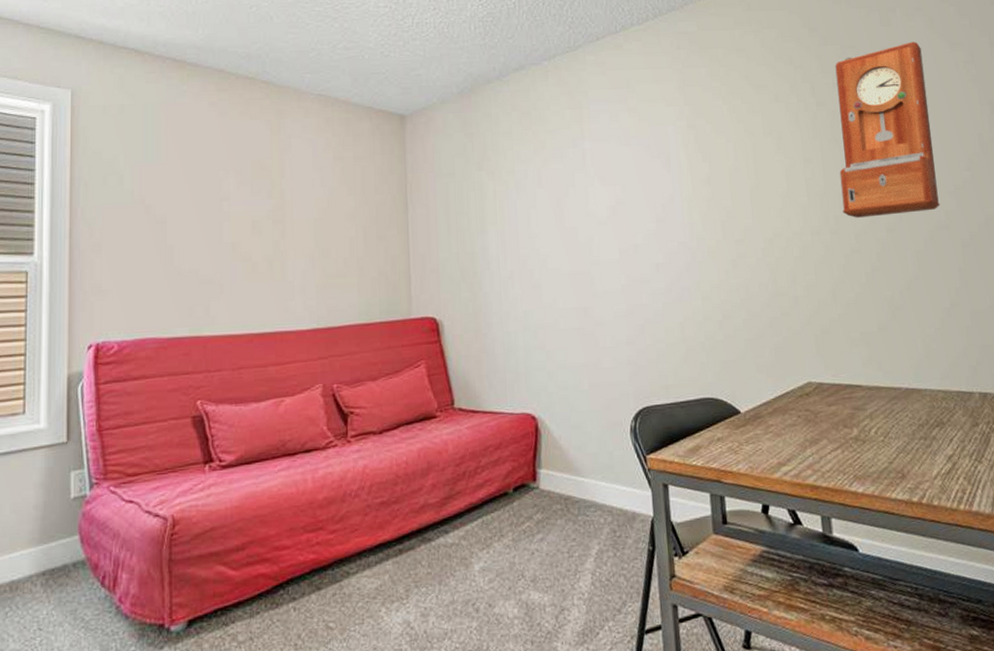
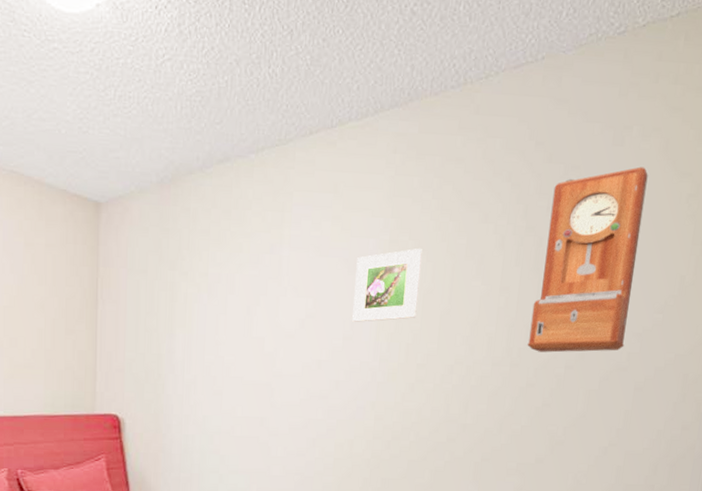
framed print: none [658,131,726,204] -> present [352,249,422,322]

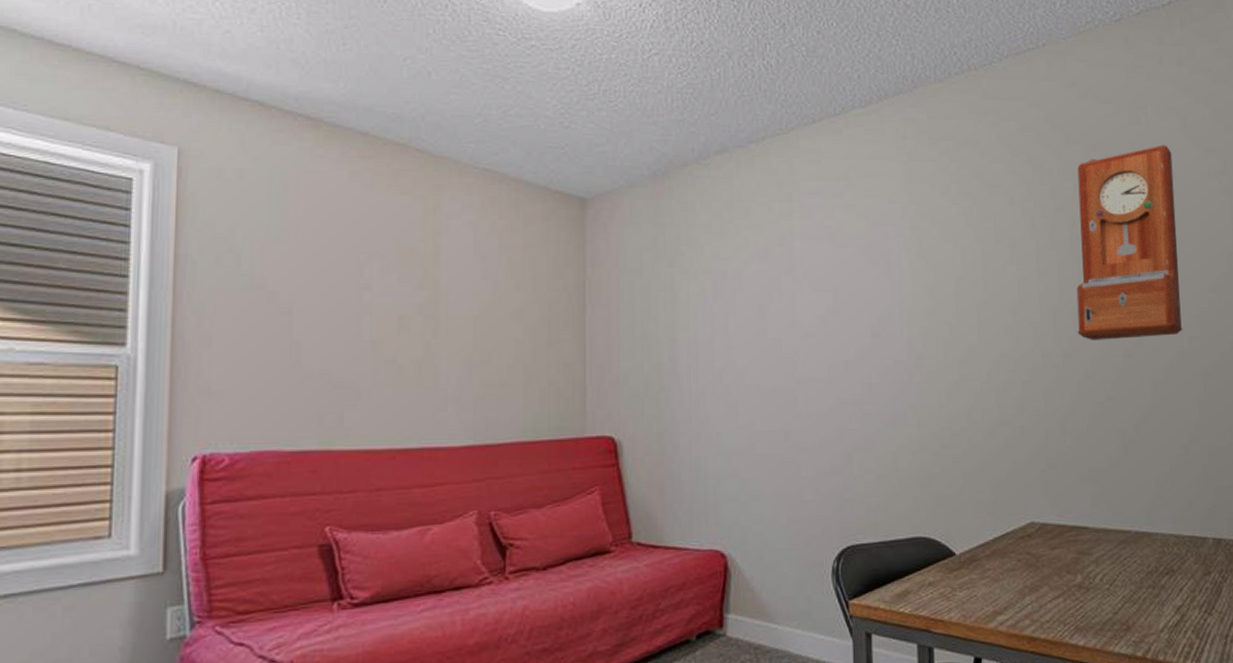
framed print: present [352,249,422,322] -> none [877,235,951,316]

